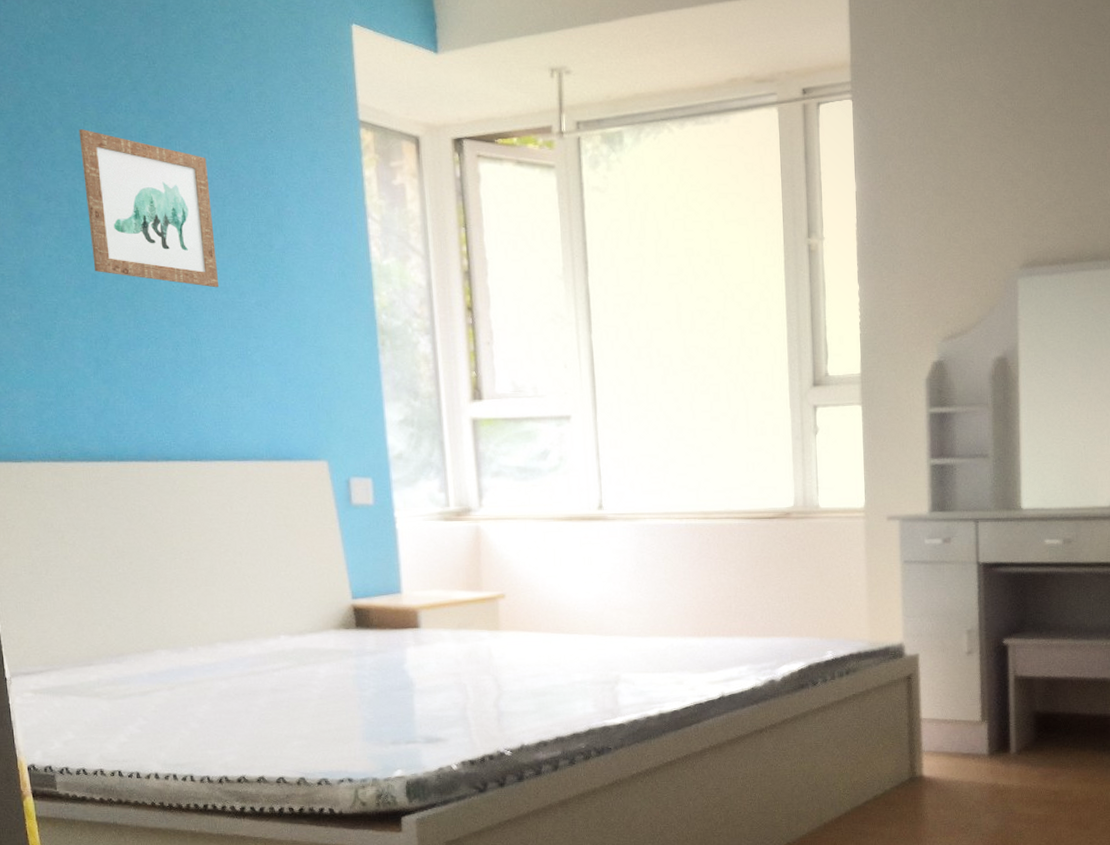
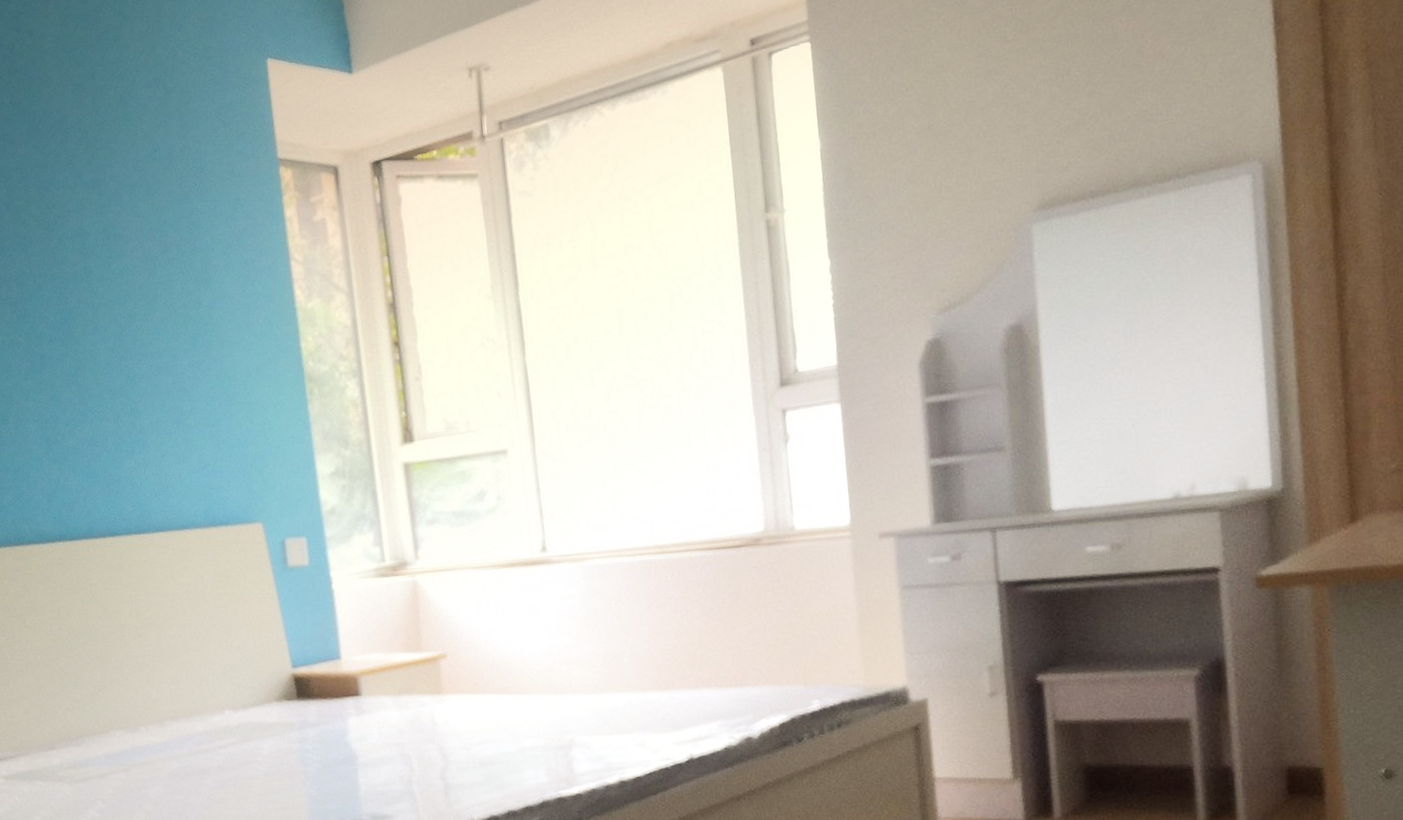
wall art: present [79,129,220,288] -> none [23,211,154,354]

